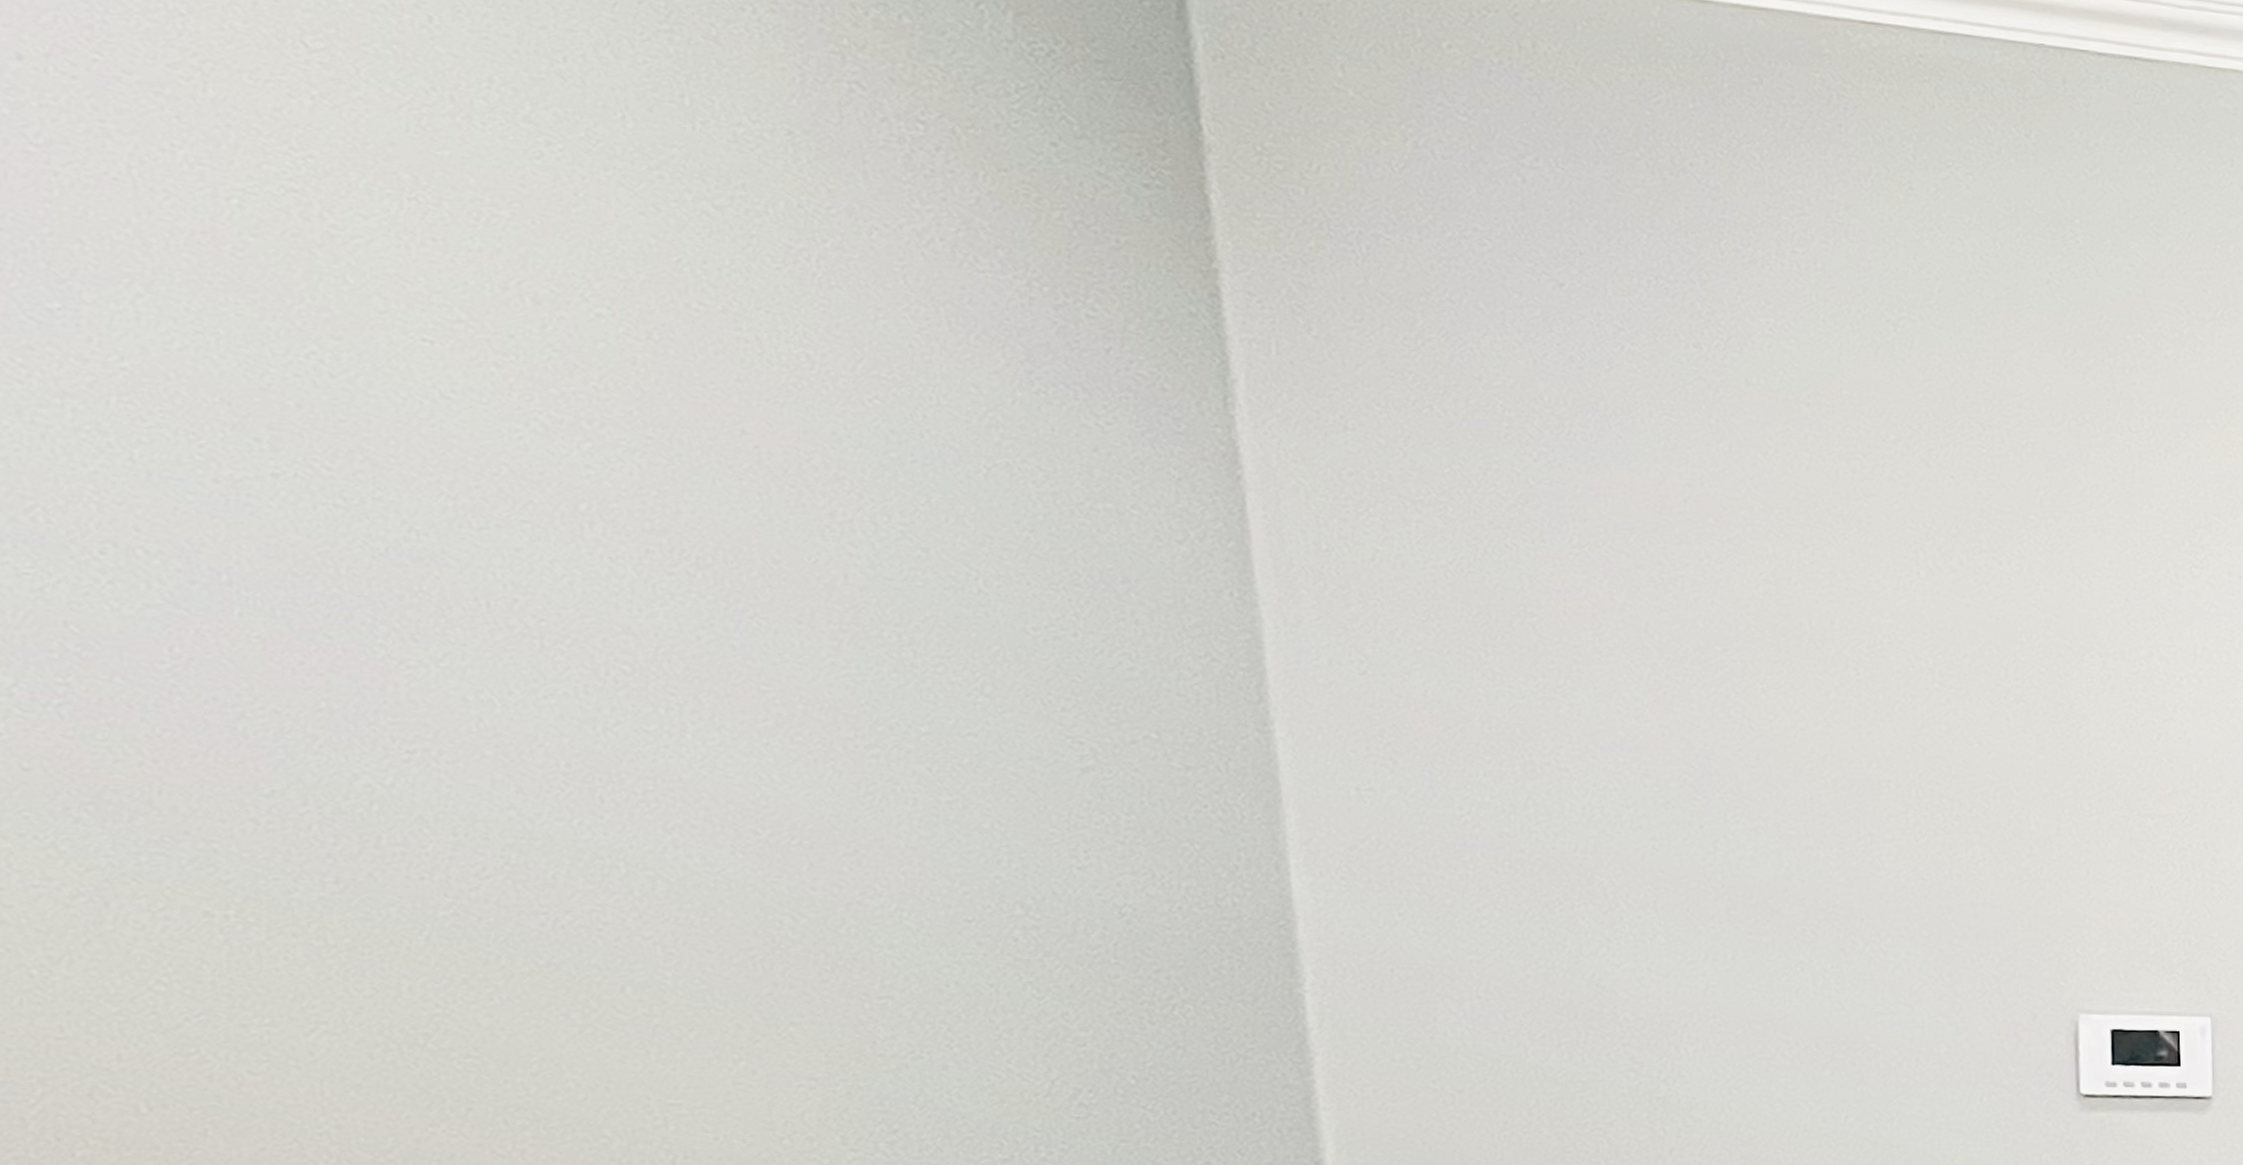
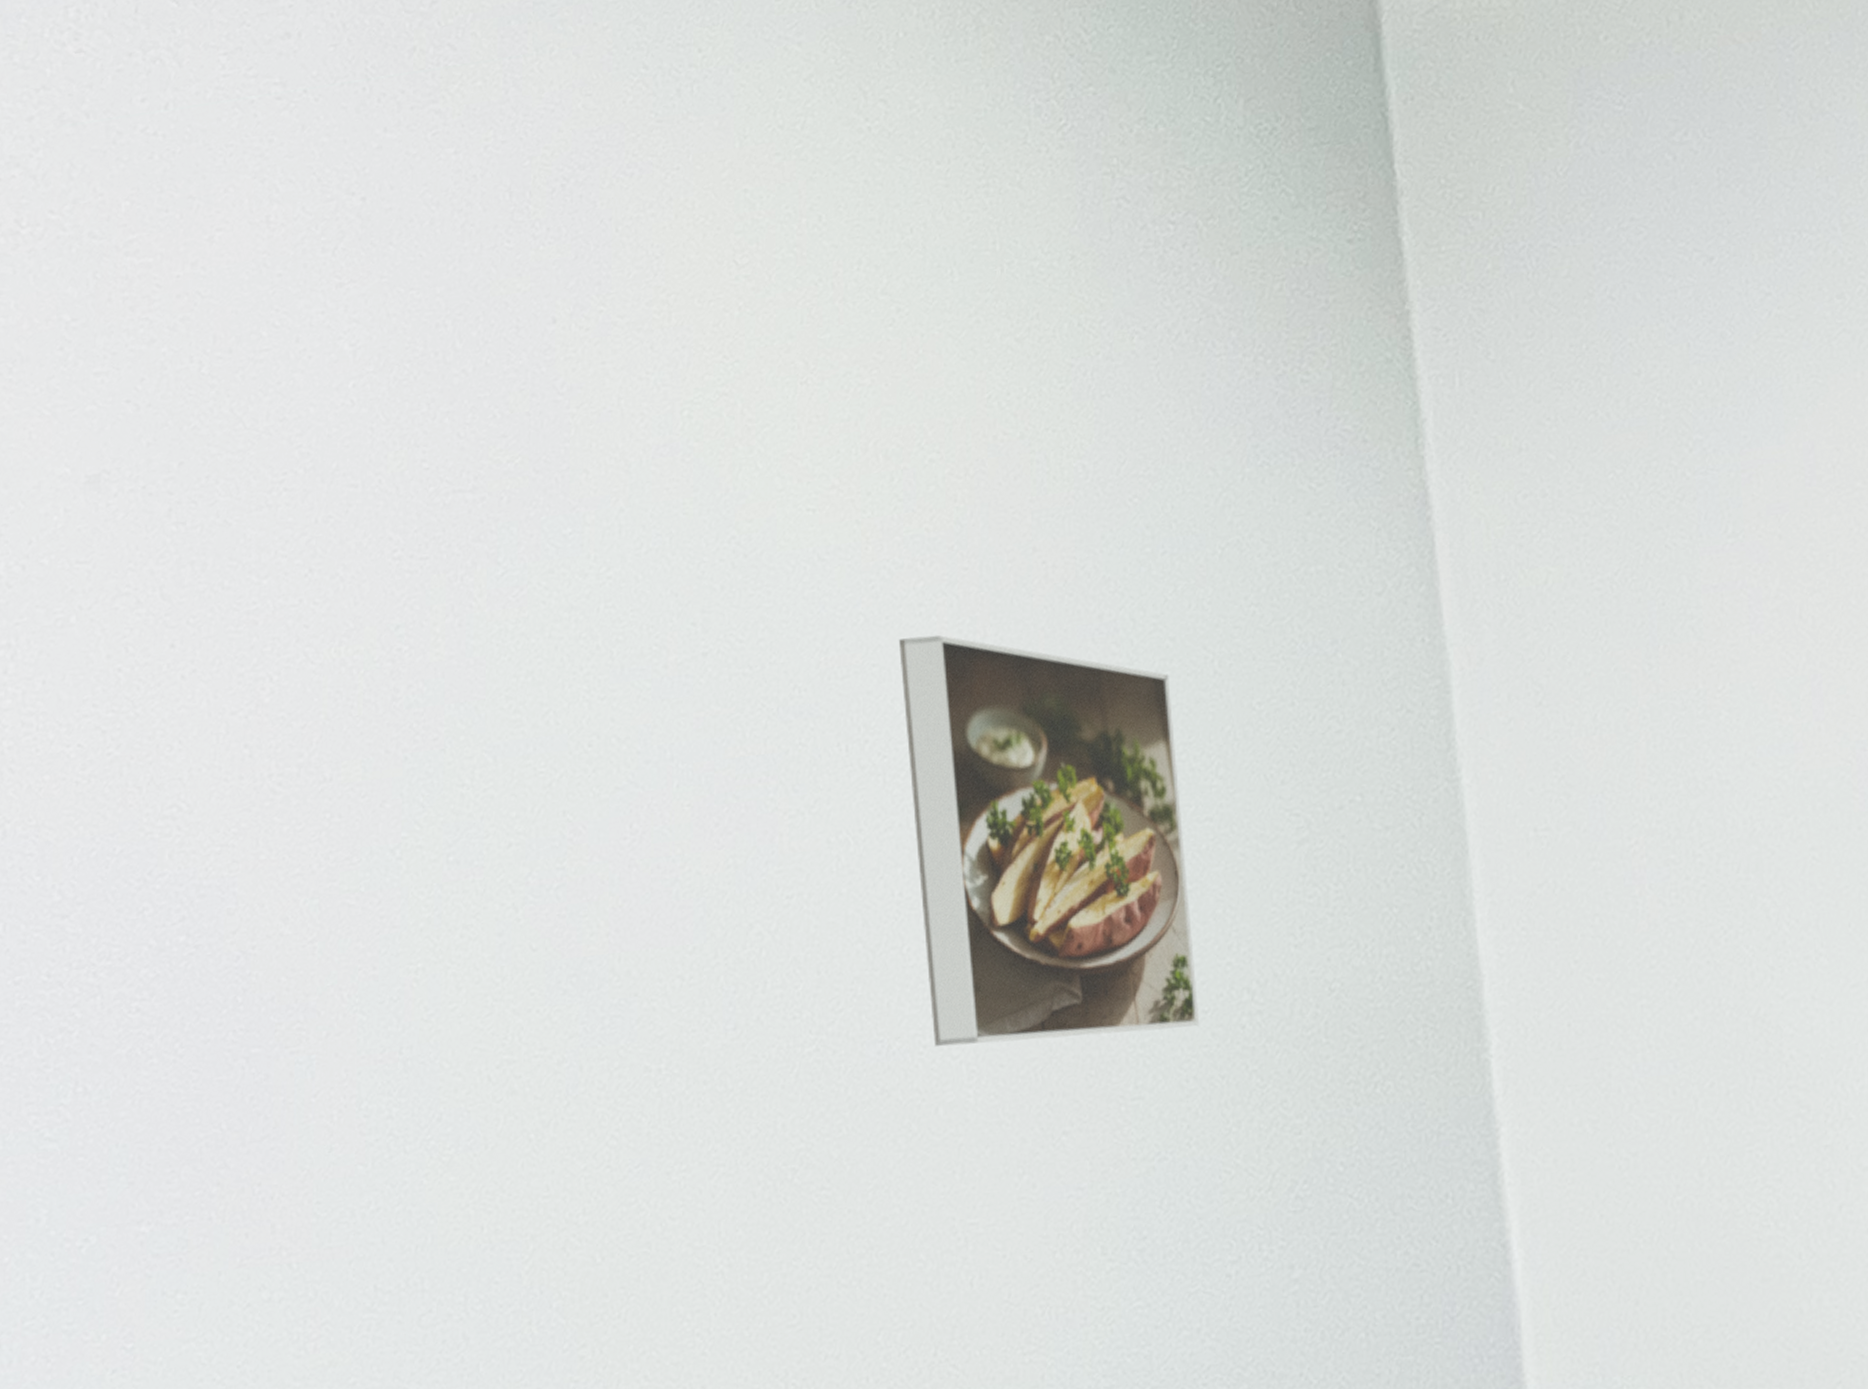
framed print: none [559,499,961,935] -> present [899,635,1199,1047]

